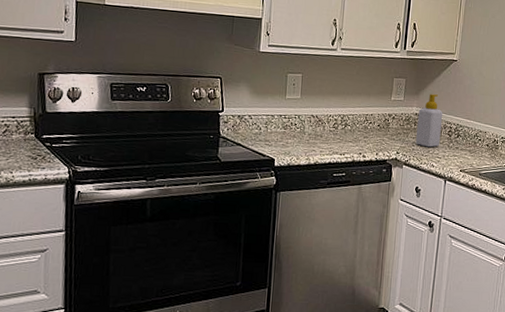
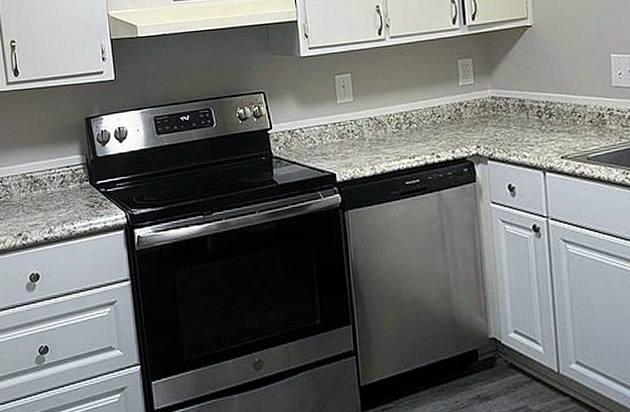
soap bottle: present [415,94,443,147] -> none [494,70,529,135]

